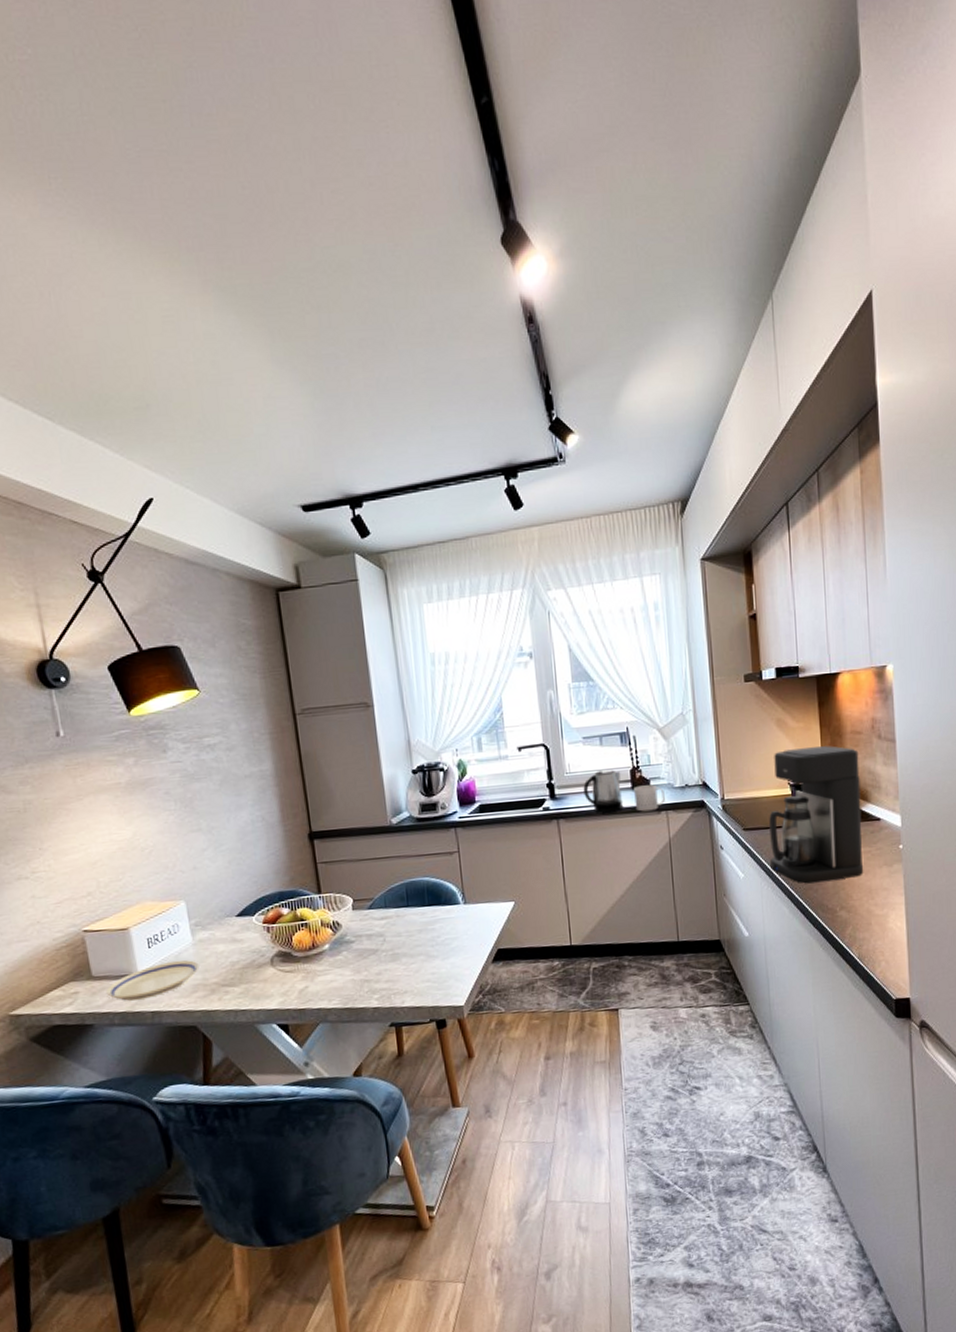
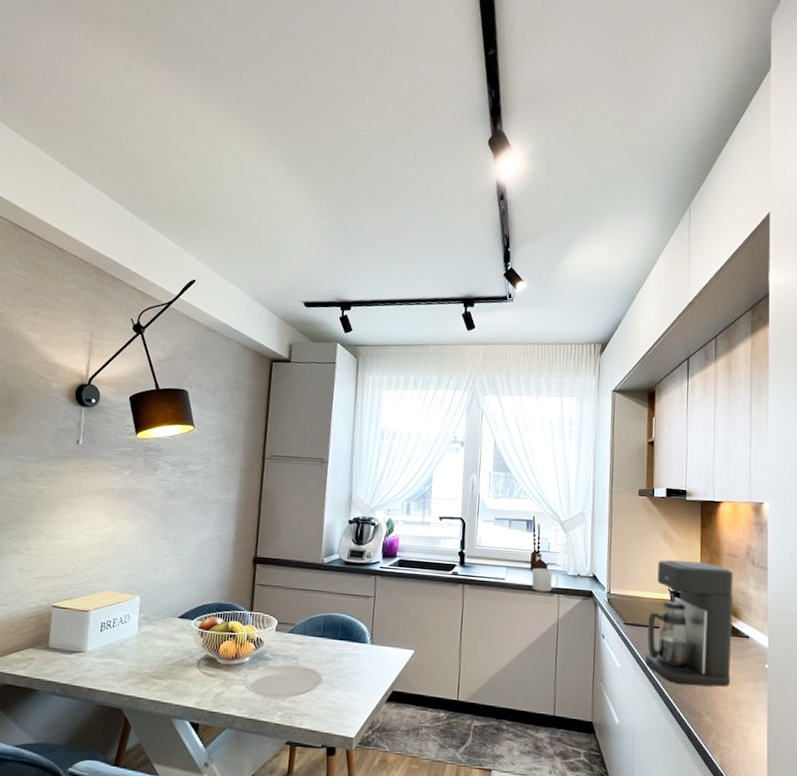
plate: present [106,960,199,1001] -> none [56,647,138,676]
plate: none [327,942,417,983] -> present [243,665,323,699]
kettle: present [583,769,624,813] -> none [489,548,522,587]

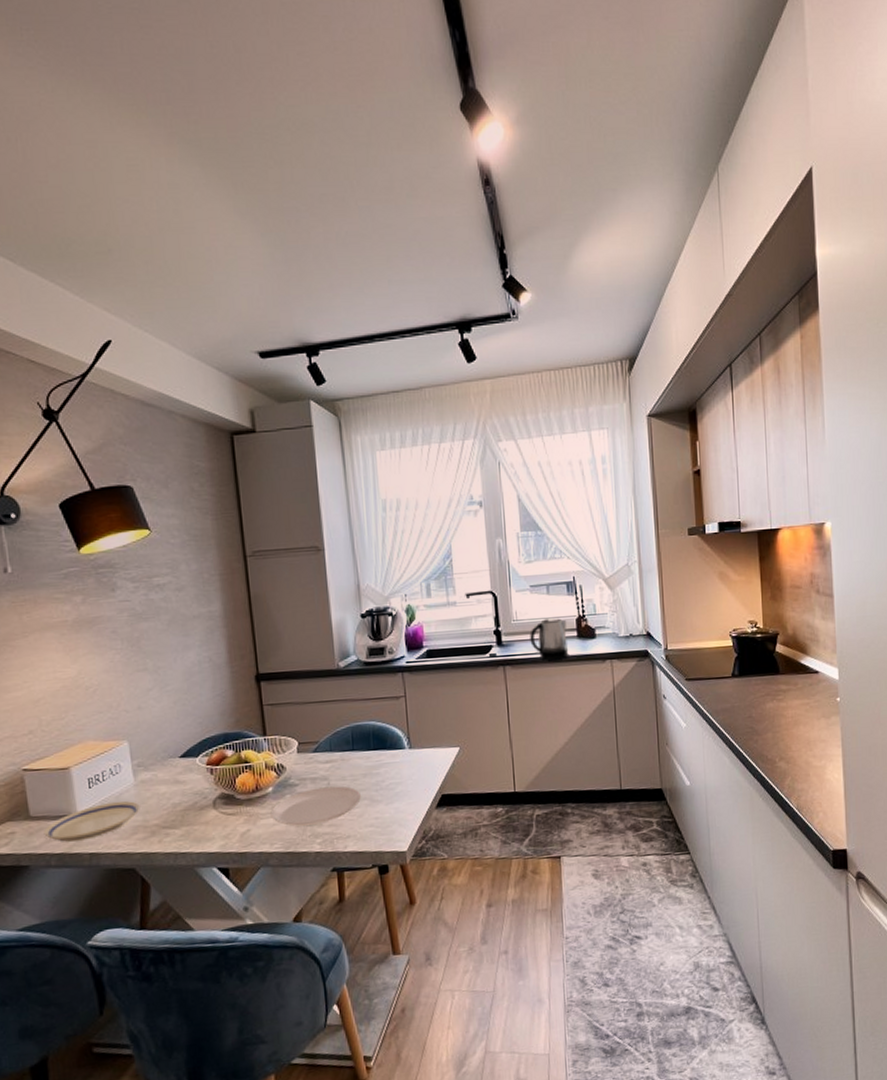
plate: none [56,647,138,676] -> present [43,801,140,842]
kettle: none [489,548,522,587] -> present [530,617,569,661]
mug: present [532,568,559,592] -> none [579,633,610,660]
coffee maker: present [645,560,734,687] -> none [711,599,803,734]

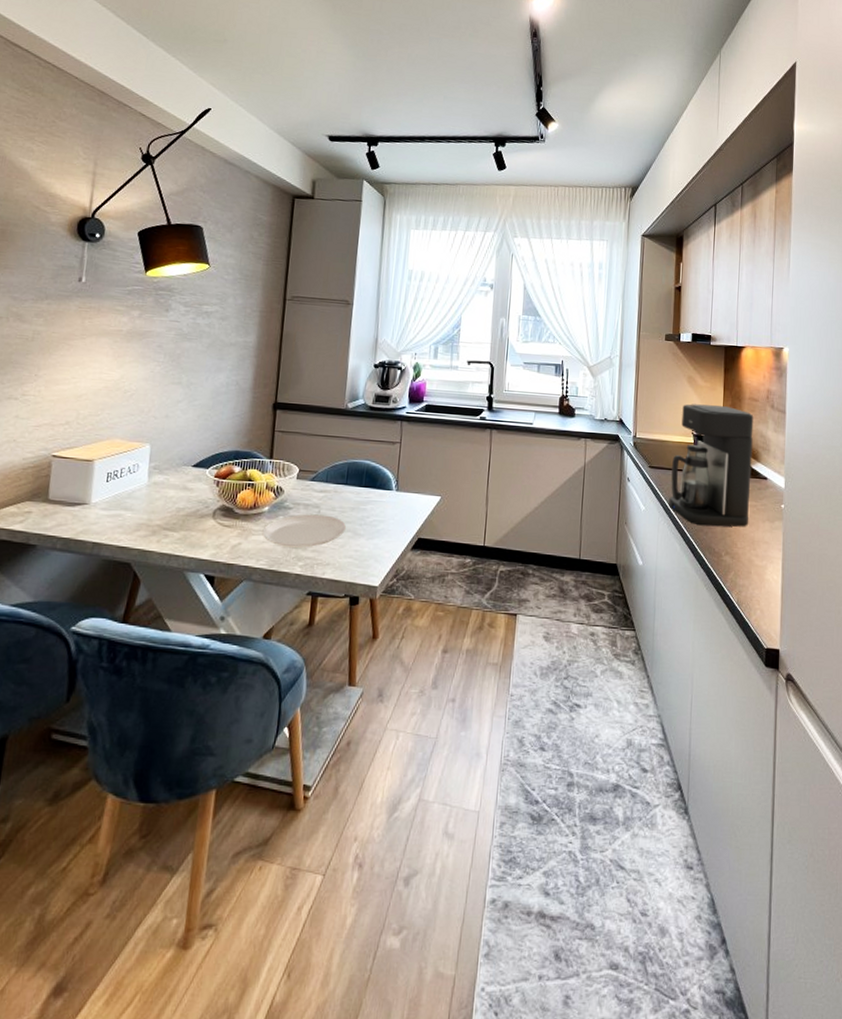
plate: present [43,801,140,842] -> none [57,498,148,529]
kettle: present [530,617,569,661] -> none [517,392,551,432]
coffee maker: none [711,599,803,734] -> present [669,404,754,527]

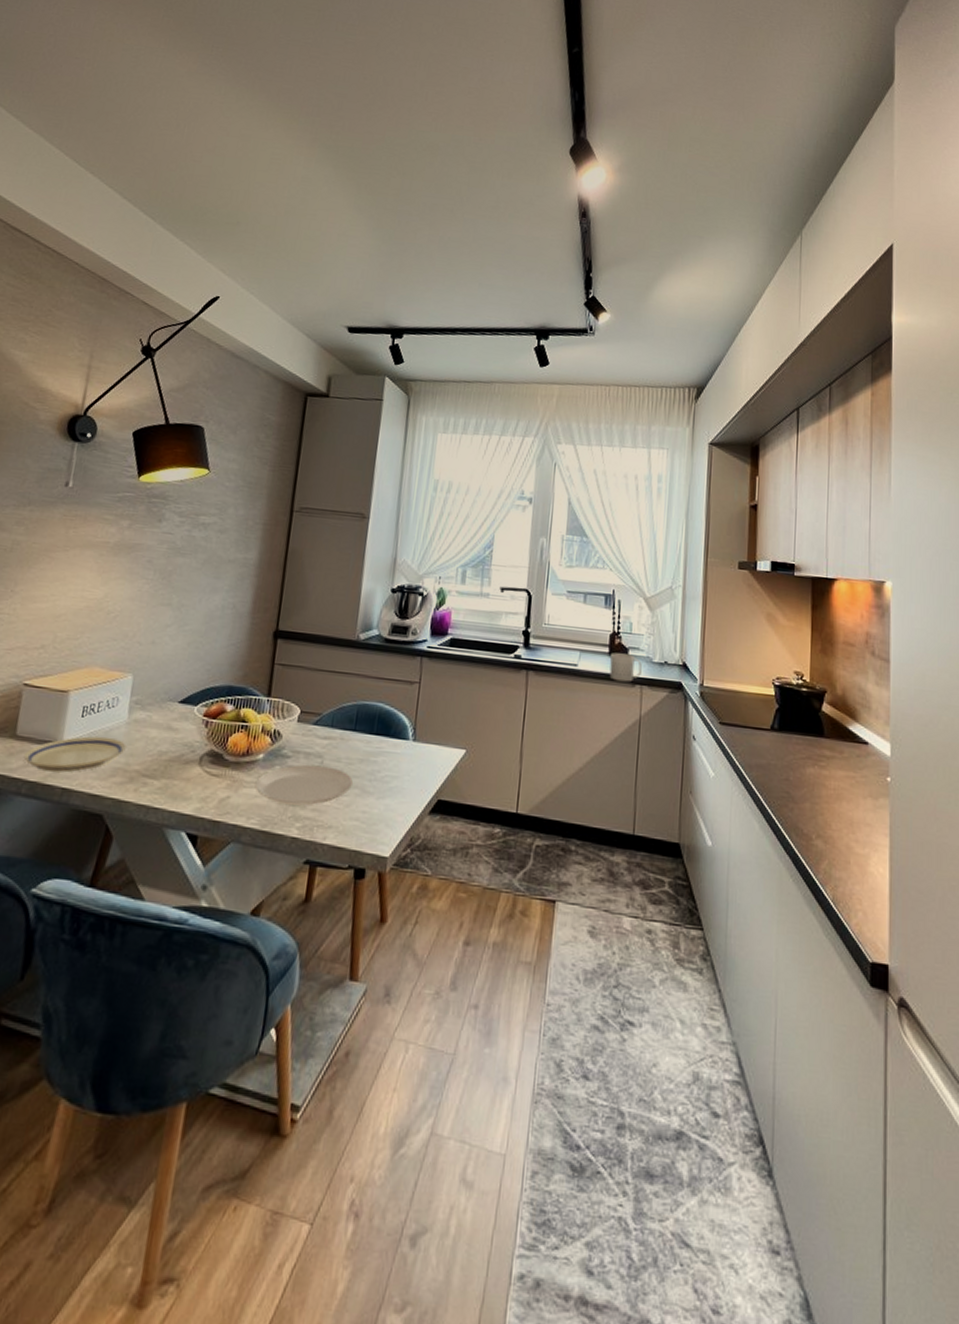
plate: none [57,498,148,529] -> present [23,736,126,773]
mug: none [559,412,586,436] -> present [609,652,642,682]
coffee maker: present [669,404,754,527] -> none [744,647,850,804]

